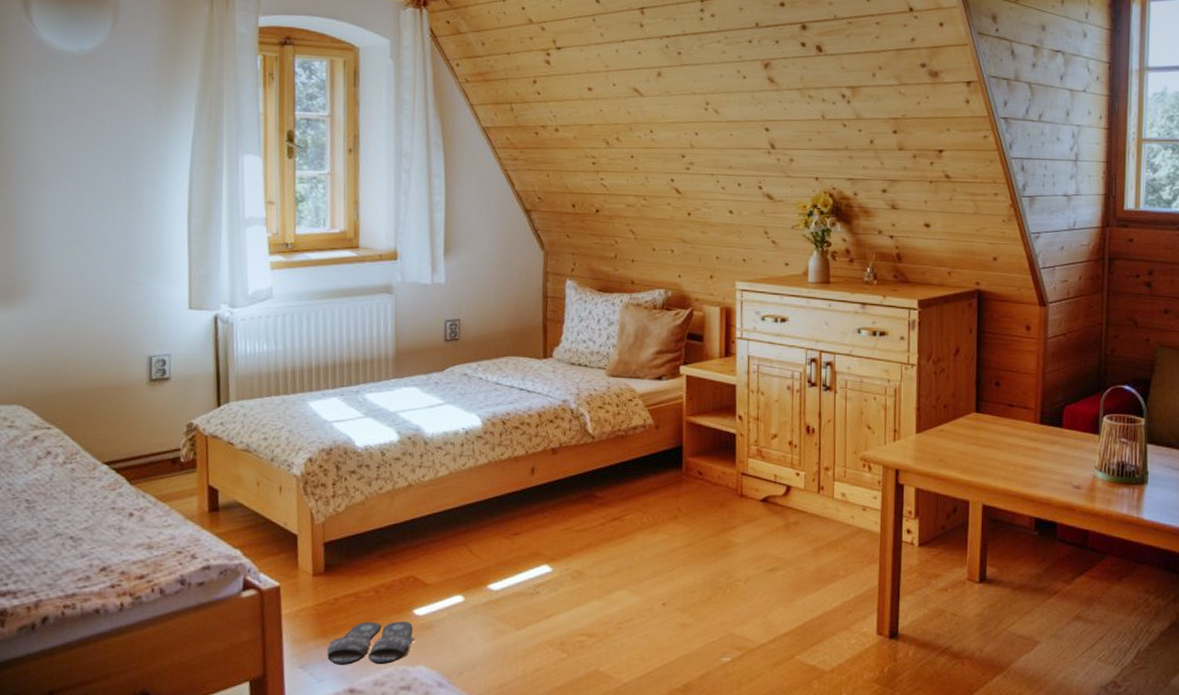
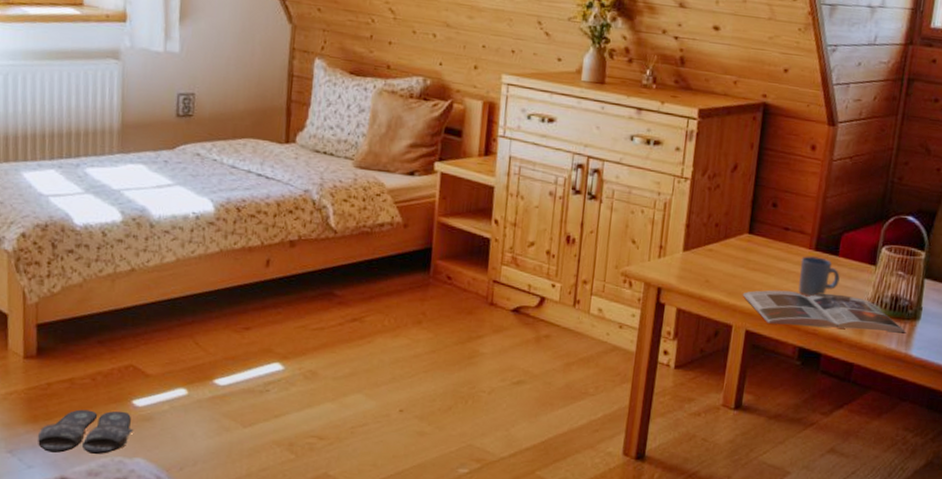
magazine: none [976,464,1135,498] -> present [742,290,906,332]
mug: none [1027,429,1066,469] -> present [798,255,840,297]

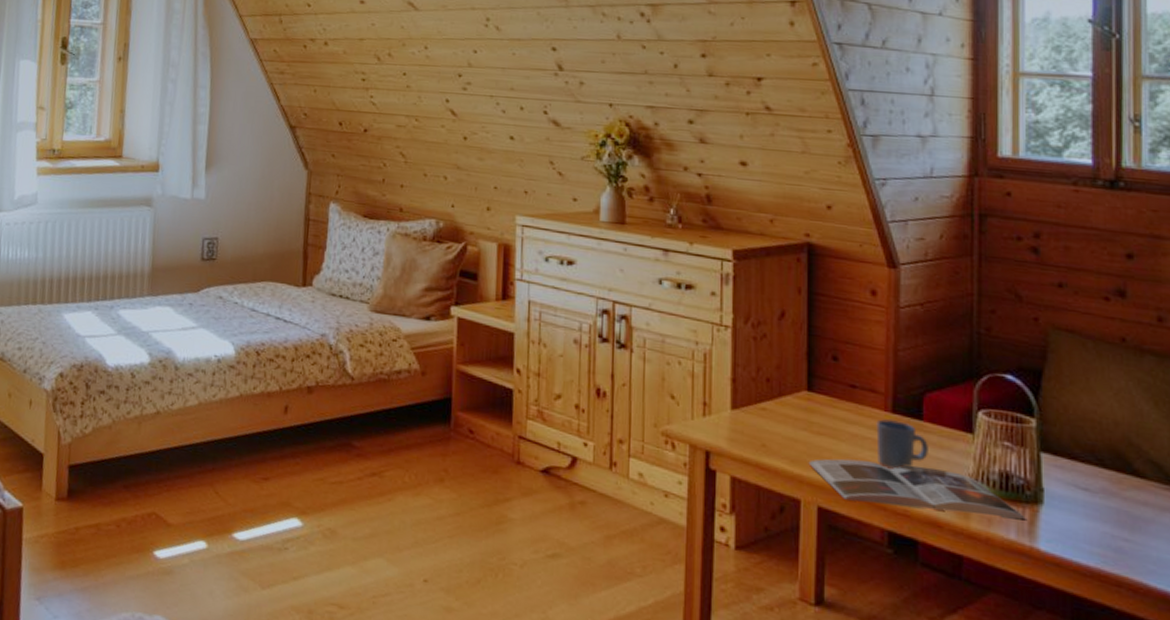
slippers: present [38,409,133,454] -> none [64,557,154,608]

